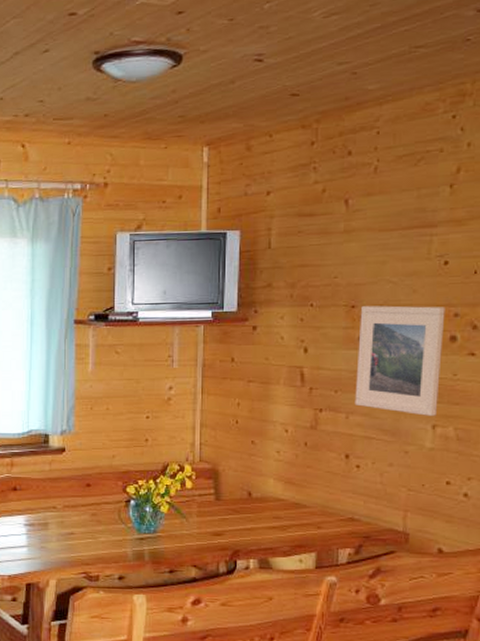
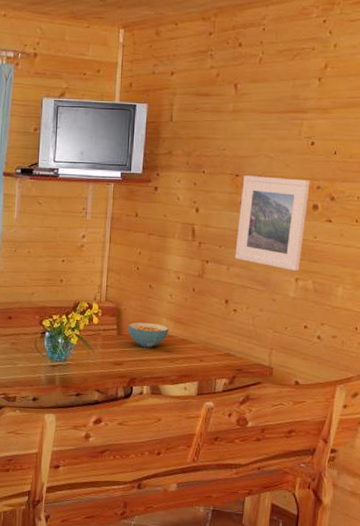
cereal bowl: none [228,484,277,515] -> present [128,322,169,348]

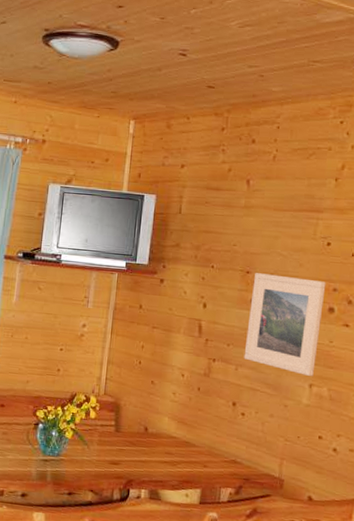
cereal bowl: present [128,322,169,348] -> none [126,419,171,449]

